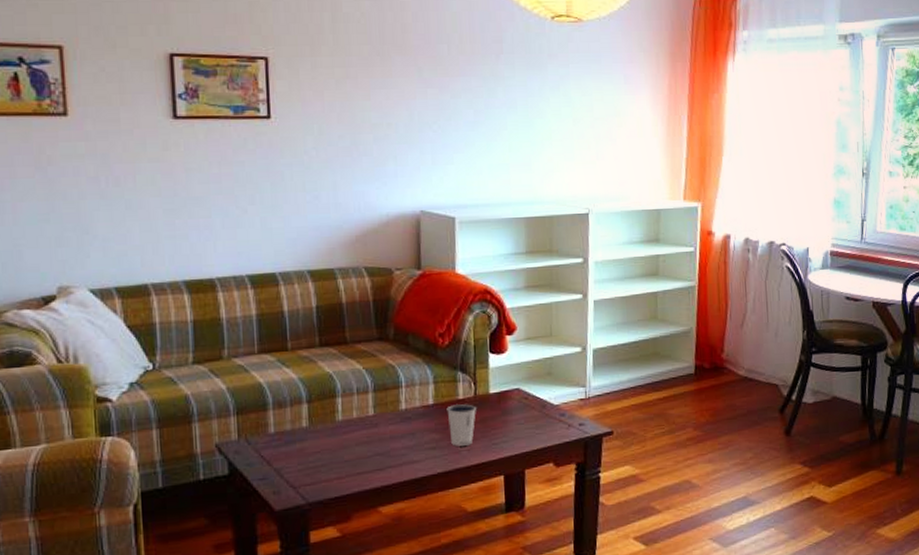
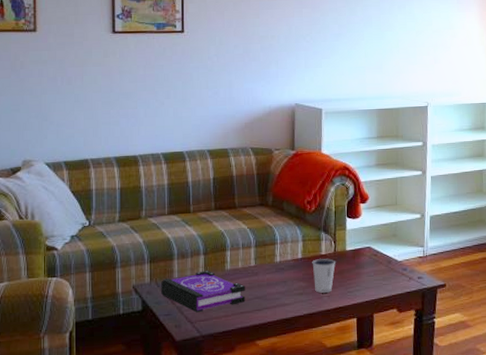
board game: none [253,422,363,475] -> present [161,270,246,313]

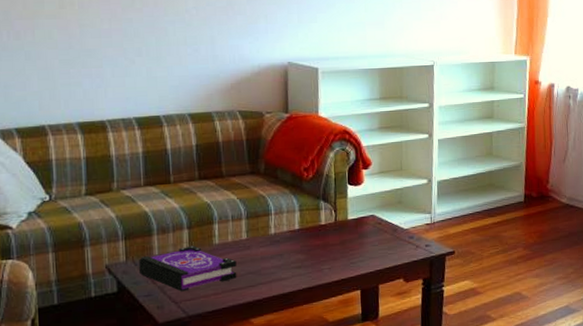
dixie cup: present [312,258,335,293] -> none [310,228,336,265]

